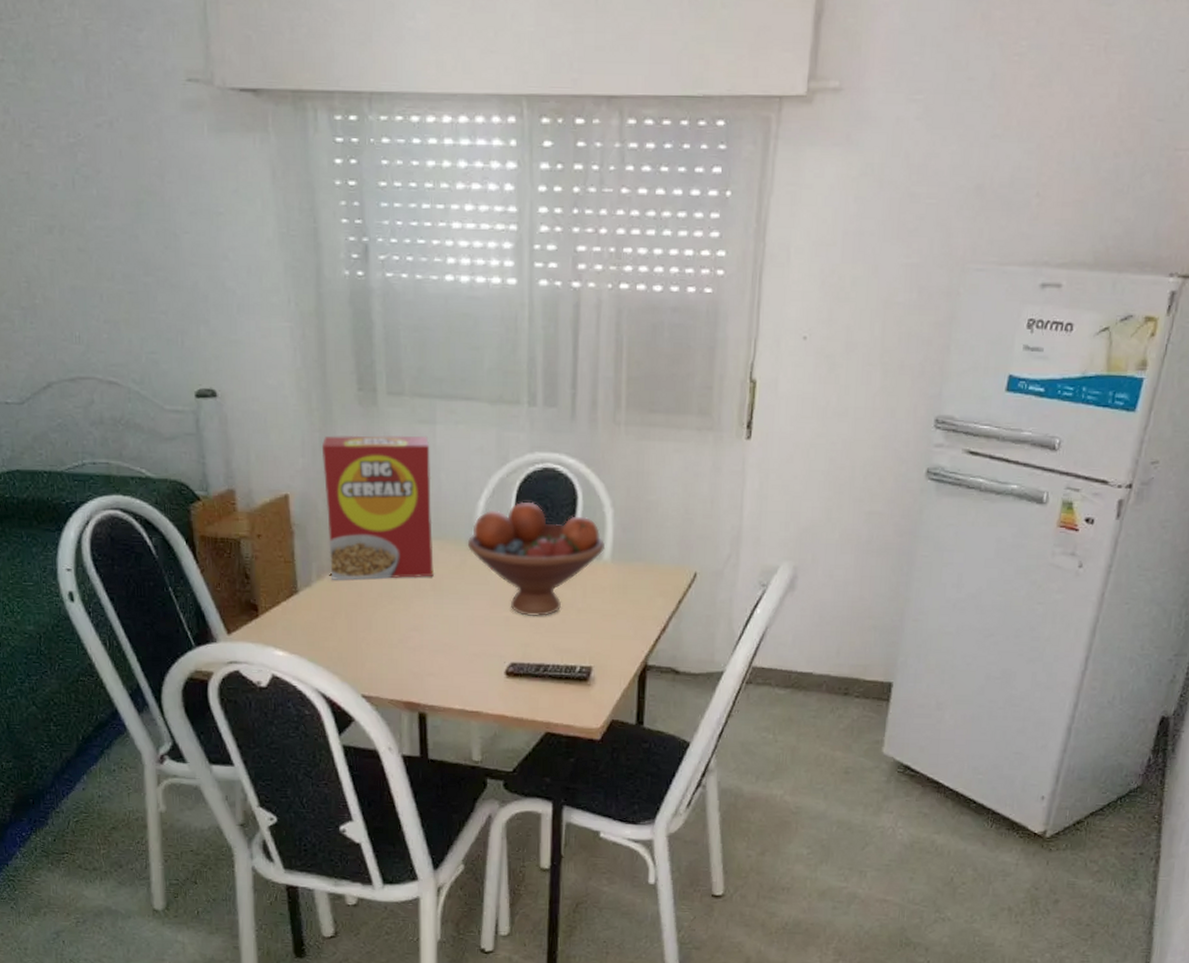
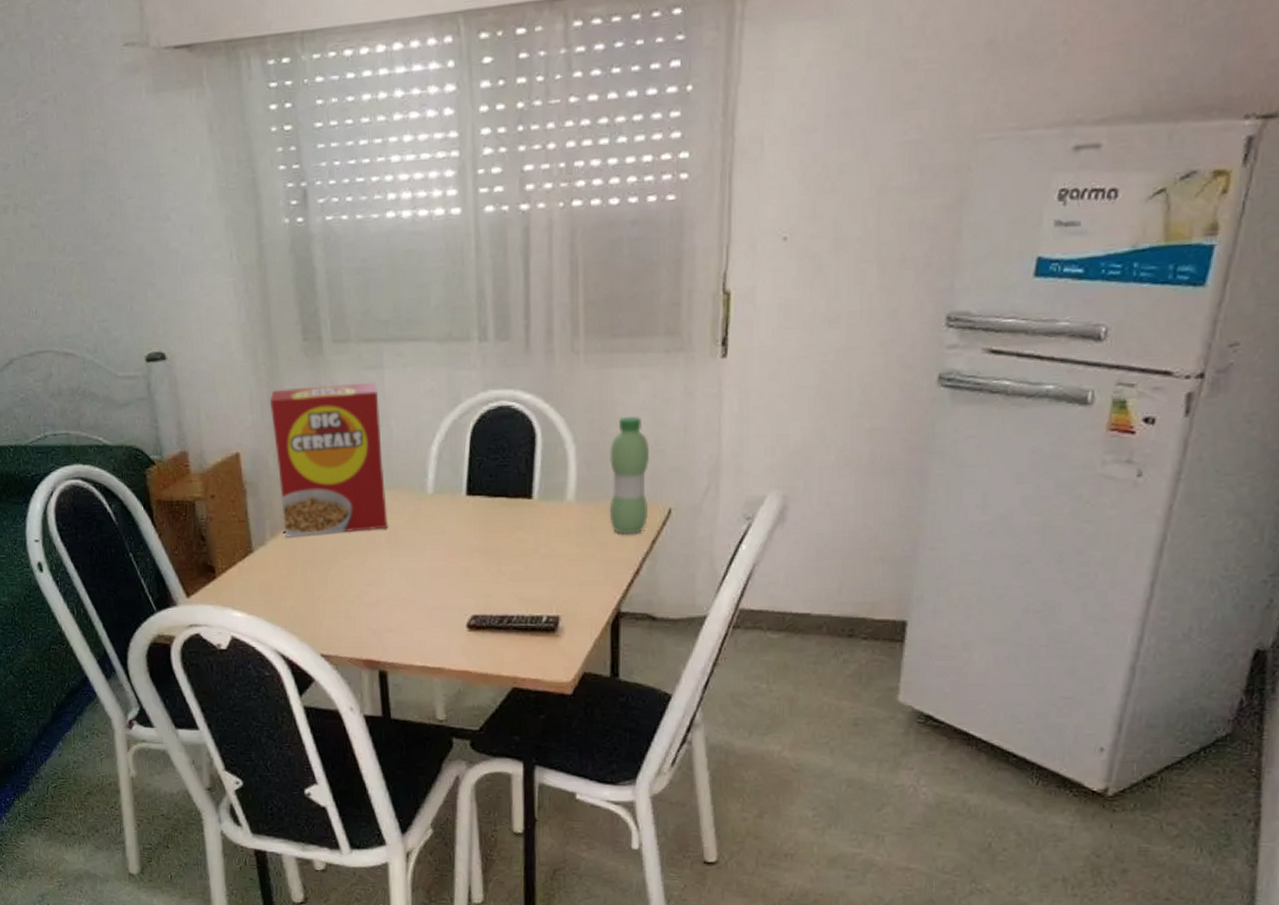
fruit bowl: present [467,501,605,616] -> none [421,443,568,565]
water bottle: none [641,486,680,594] -> present [609,417,650,534]

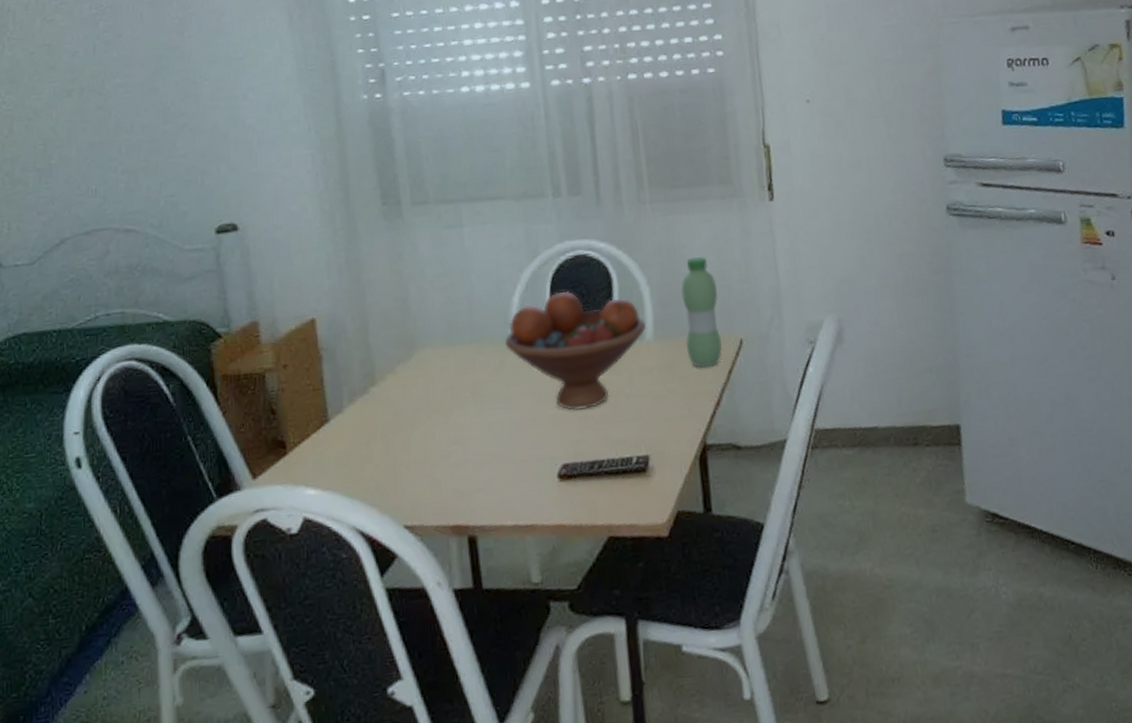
cereal box: present [269,382,389,537] -> none [347,240,474,402]
fruit bowl: none [421,443,568,565] -> present [504,290,646,411]

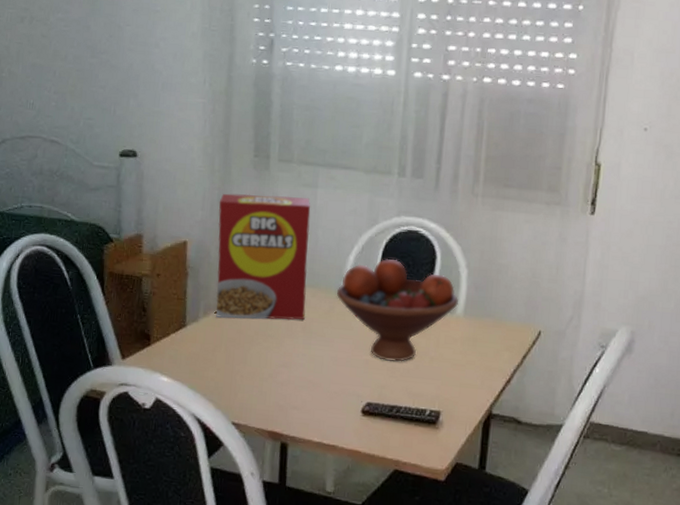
cereal box: none [347,240,474,402] -> present [216,193,311,320]
water bottle: present [681,257,723,368] -> none [490,252,528,349]

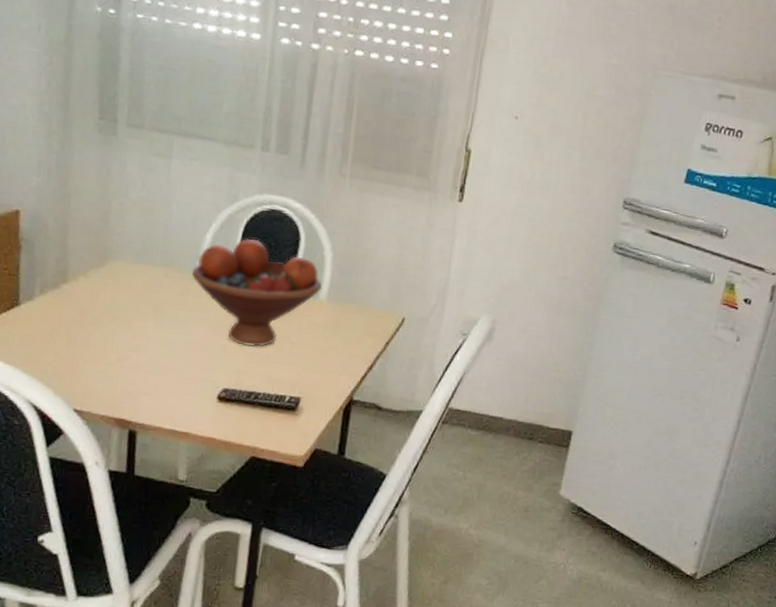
cereal box: present [216,193,311,320] -> none [54,158,164,301]

